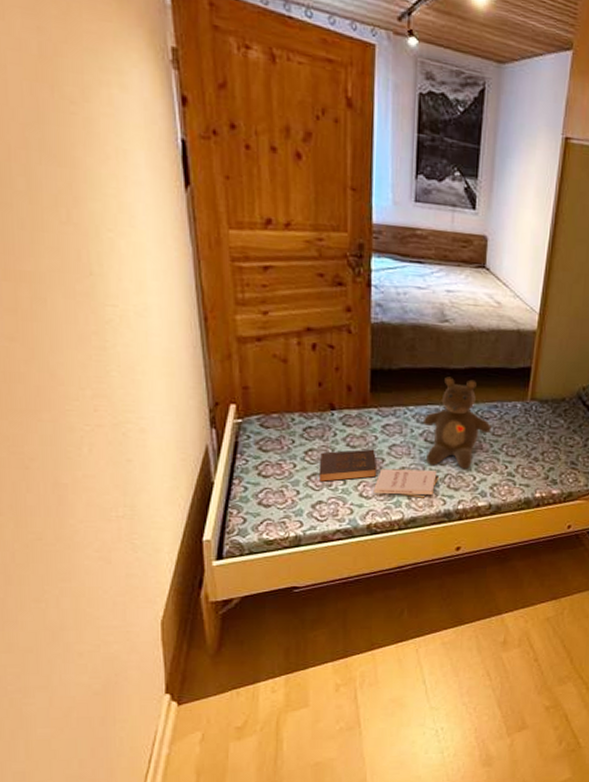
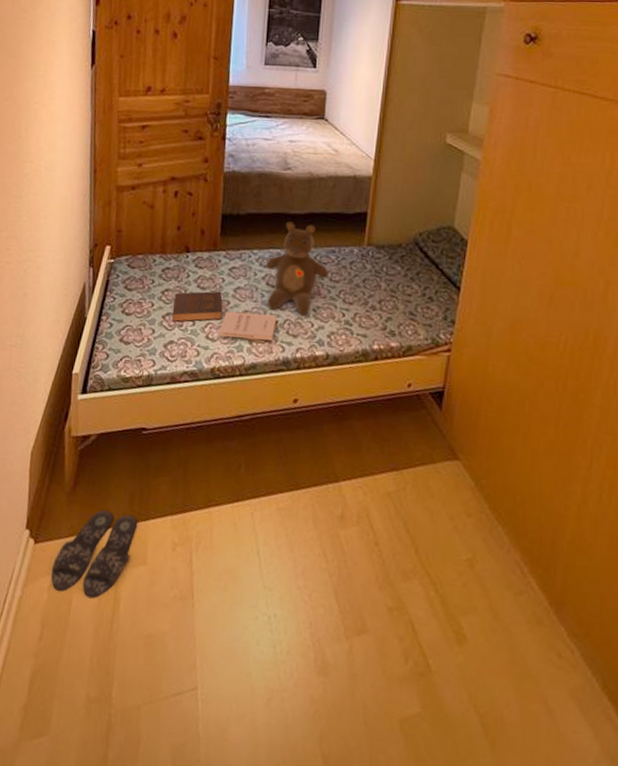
slippers: none [201,666,295,743] -> present [51,510,137,599]

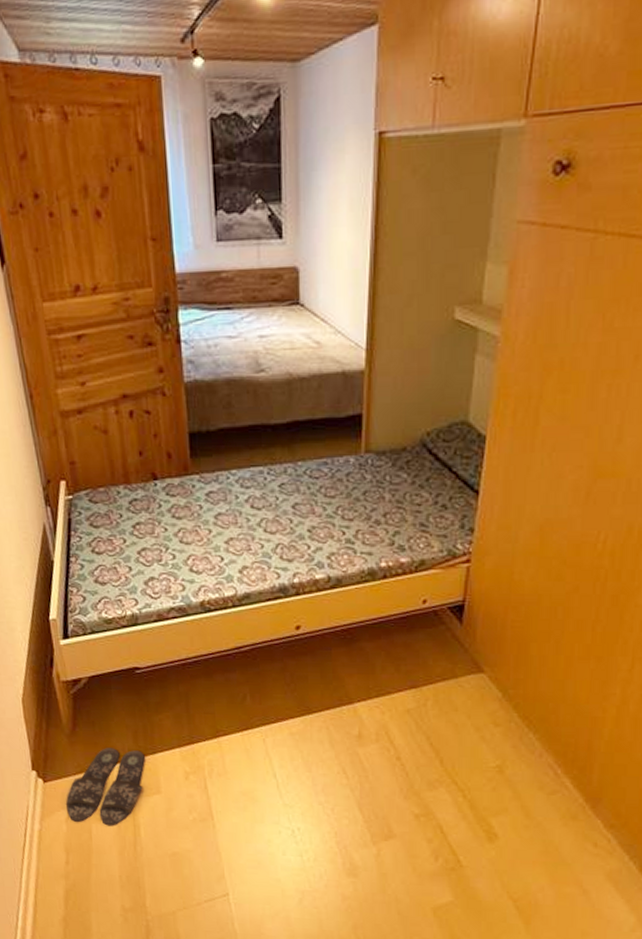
hardback book: present [172,291,223,323] -> none [148,519,206,558]
books: present [219,310,280,345] -> none [203,539,271,573]
teddy bear: present [265,221,329,315] -> none [247,433,322,537]

